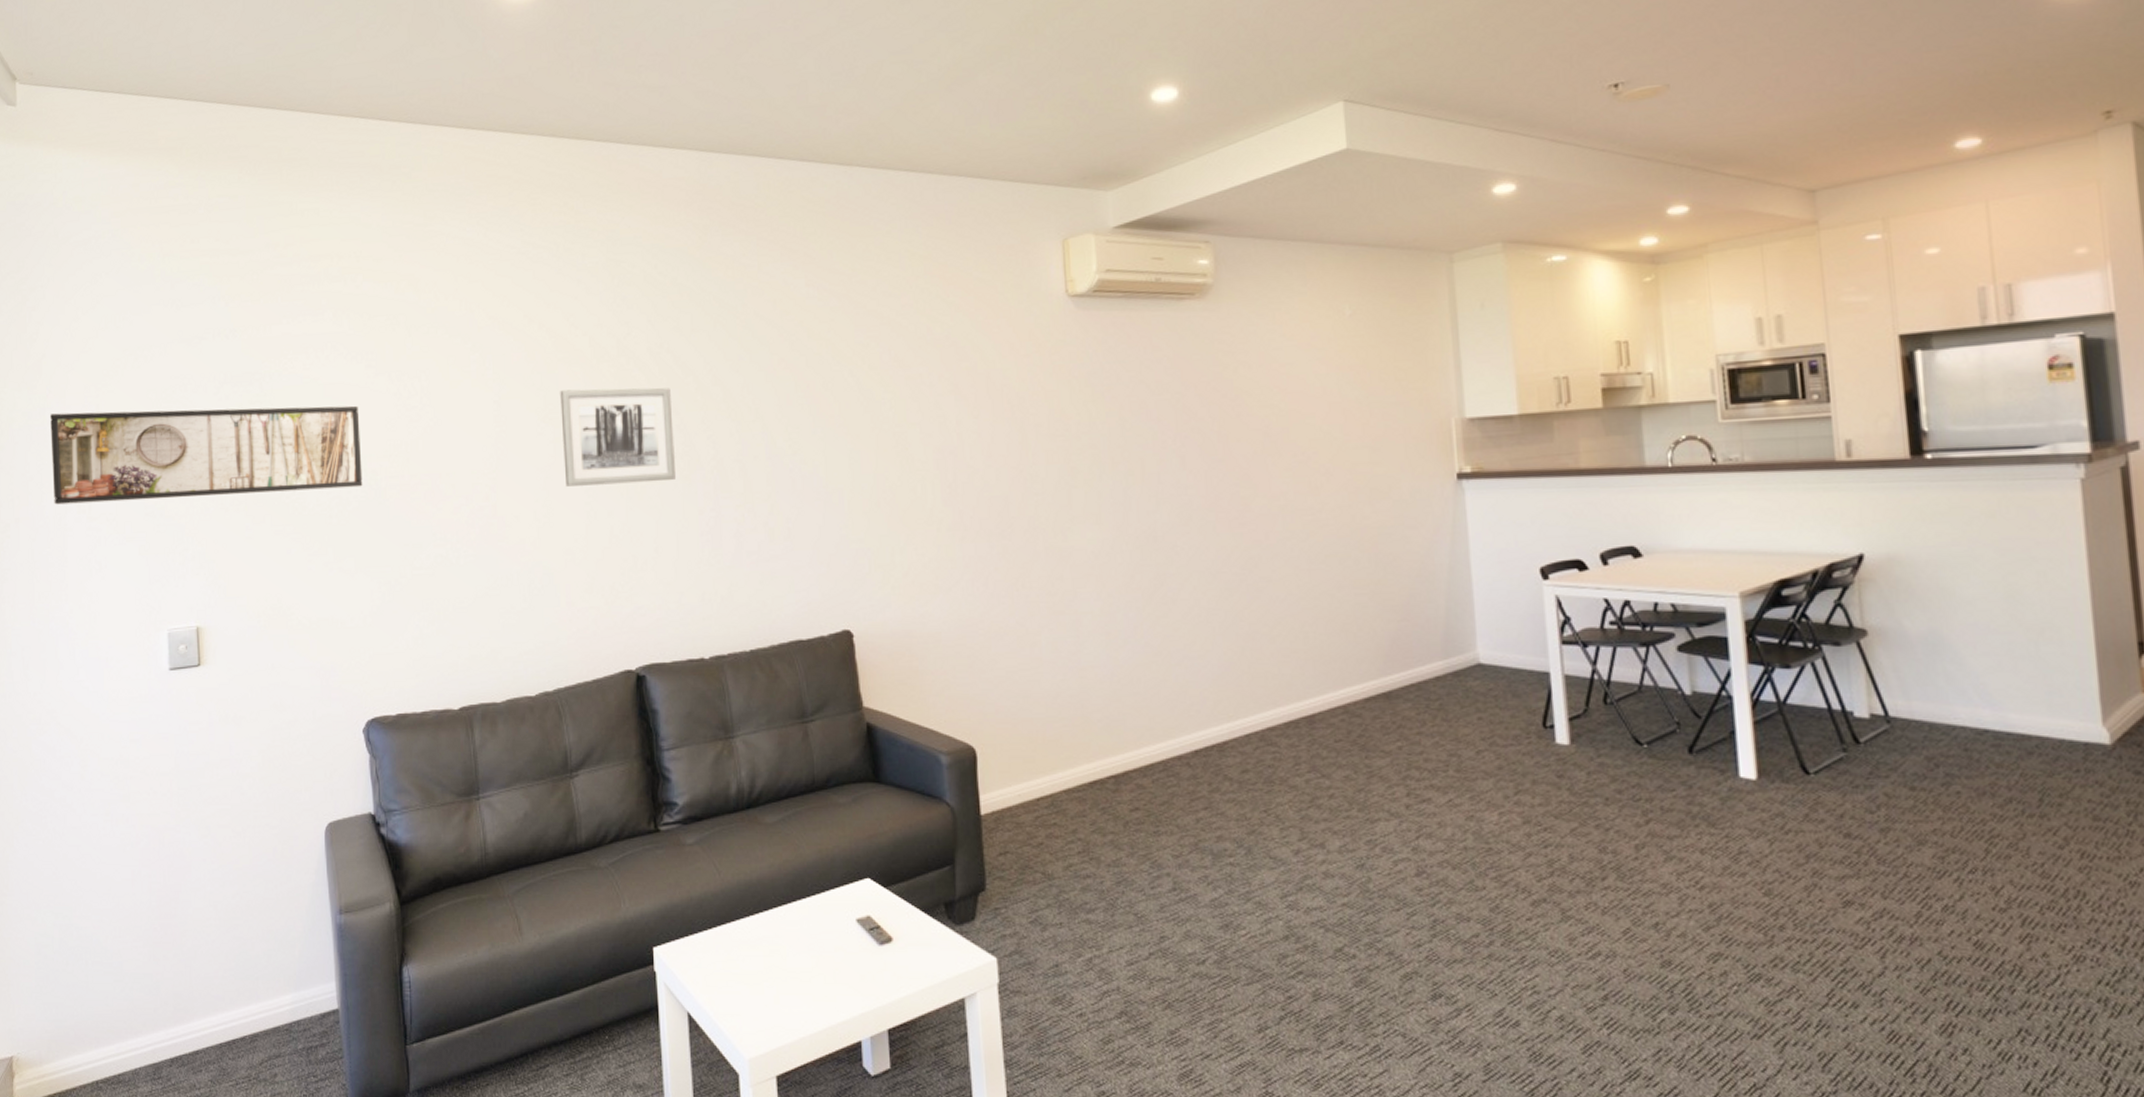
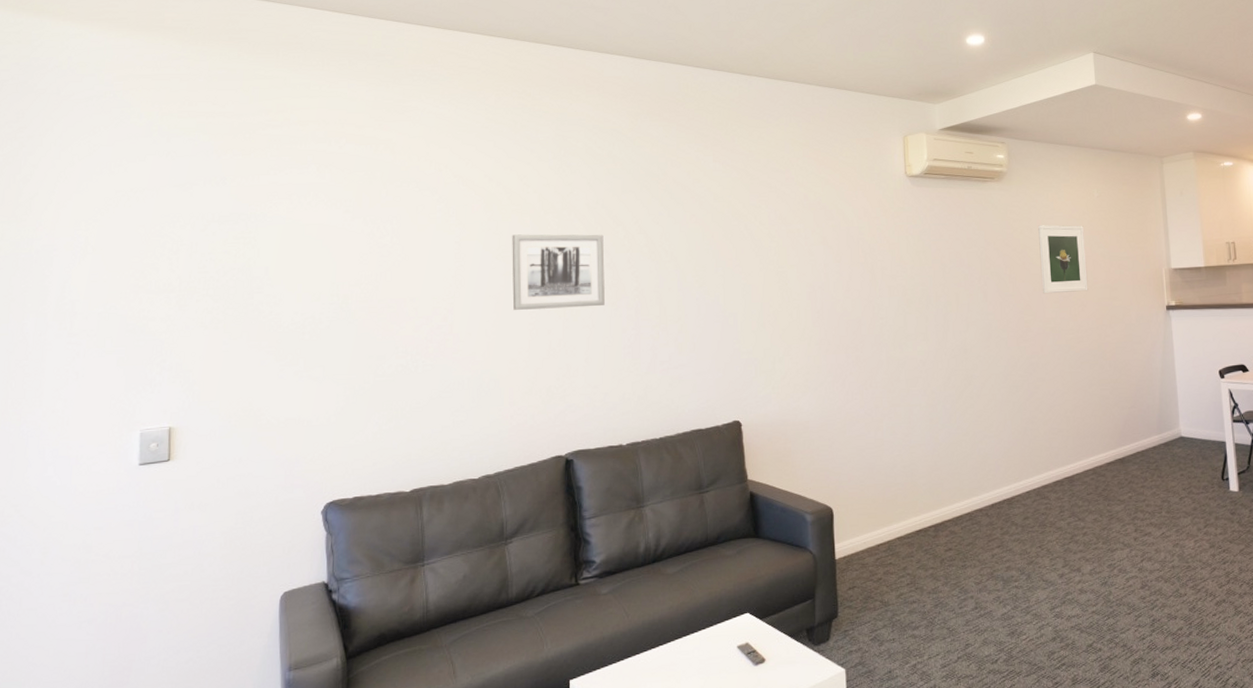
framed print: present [50,405,363,505] -> none [35,242,336,322]
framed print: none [1260,358,1336,458] -> present [1038,225,1088,294]

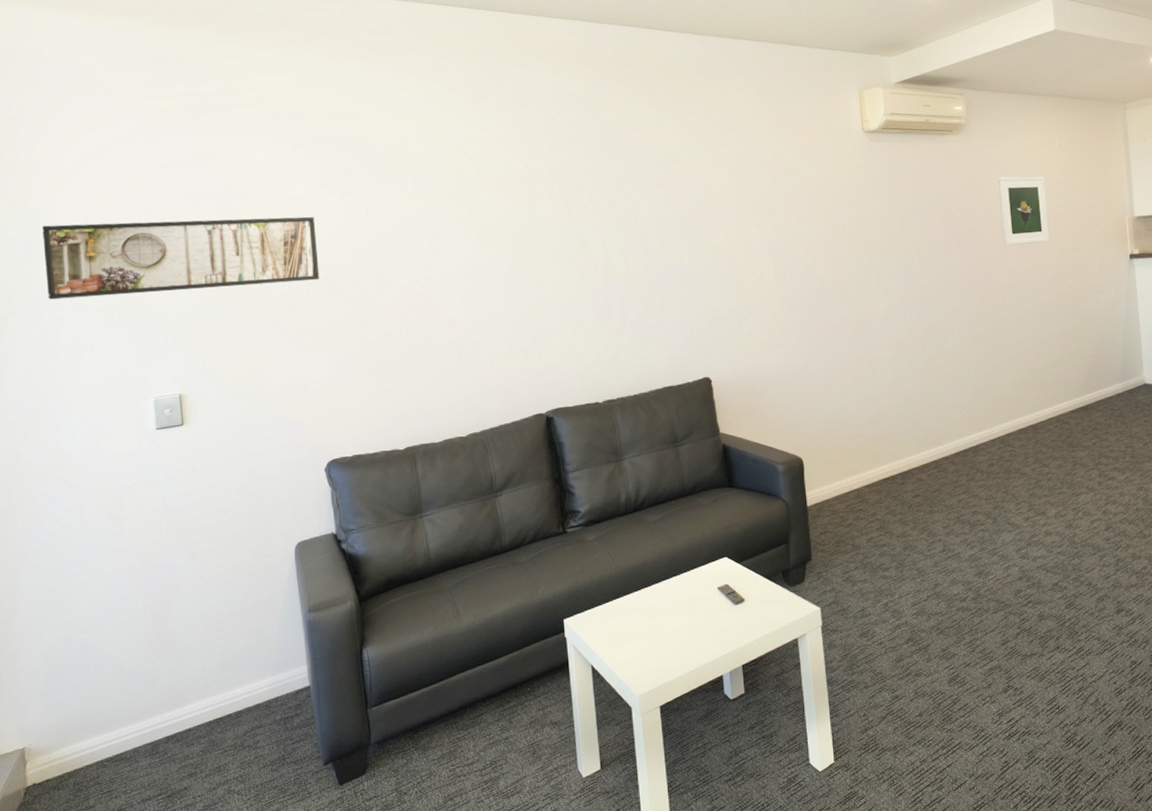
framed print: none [35,242,336,322] -> present [42,216,320,300]
wall art: present [512,234,605,310] -> none [481,200,574,276]

